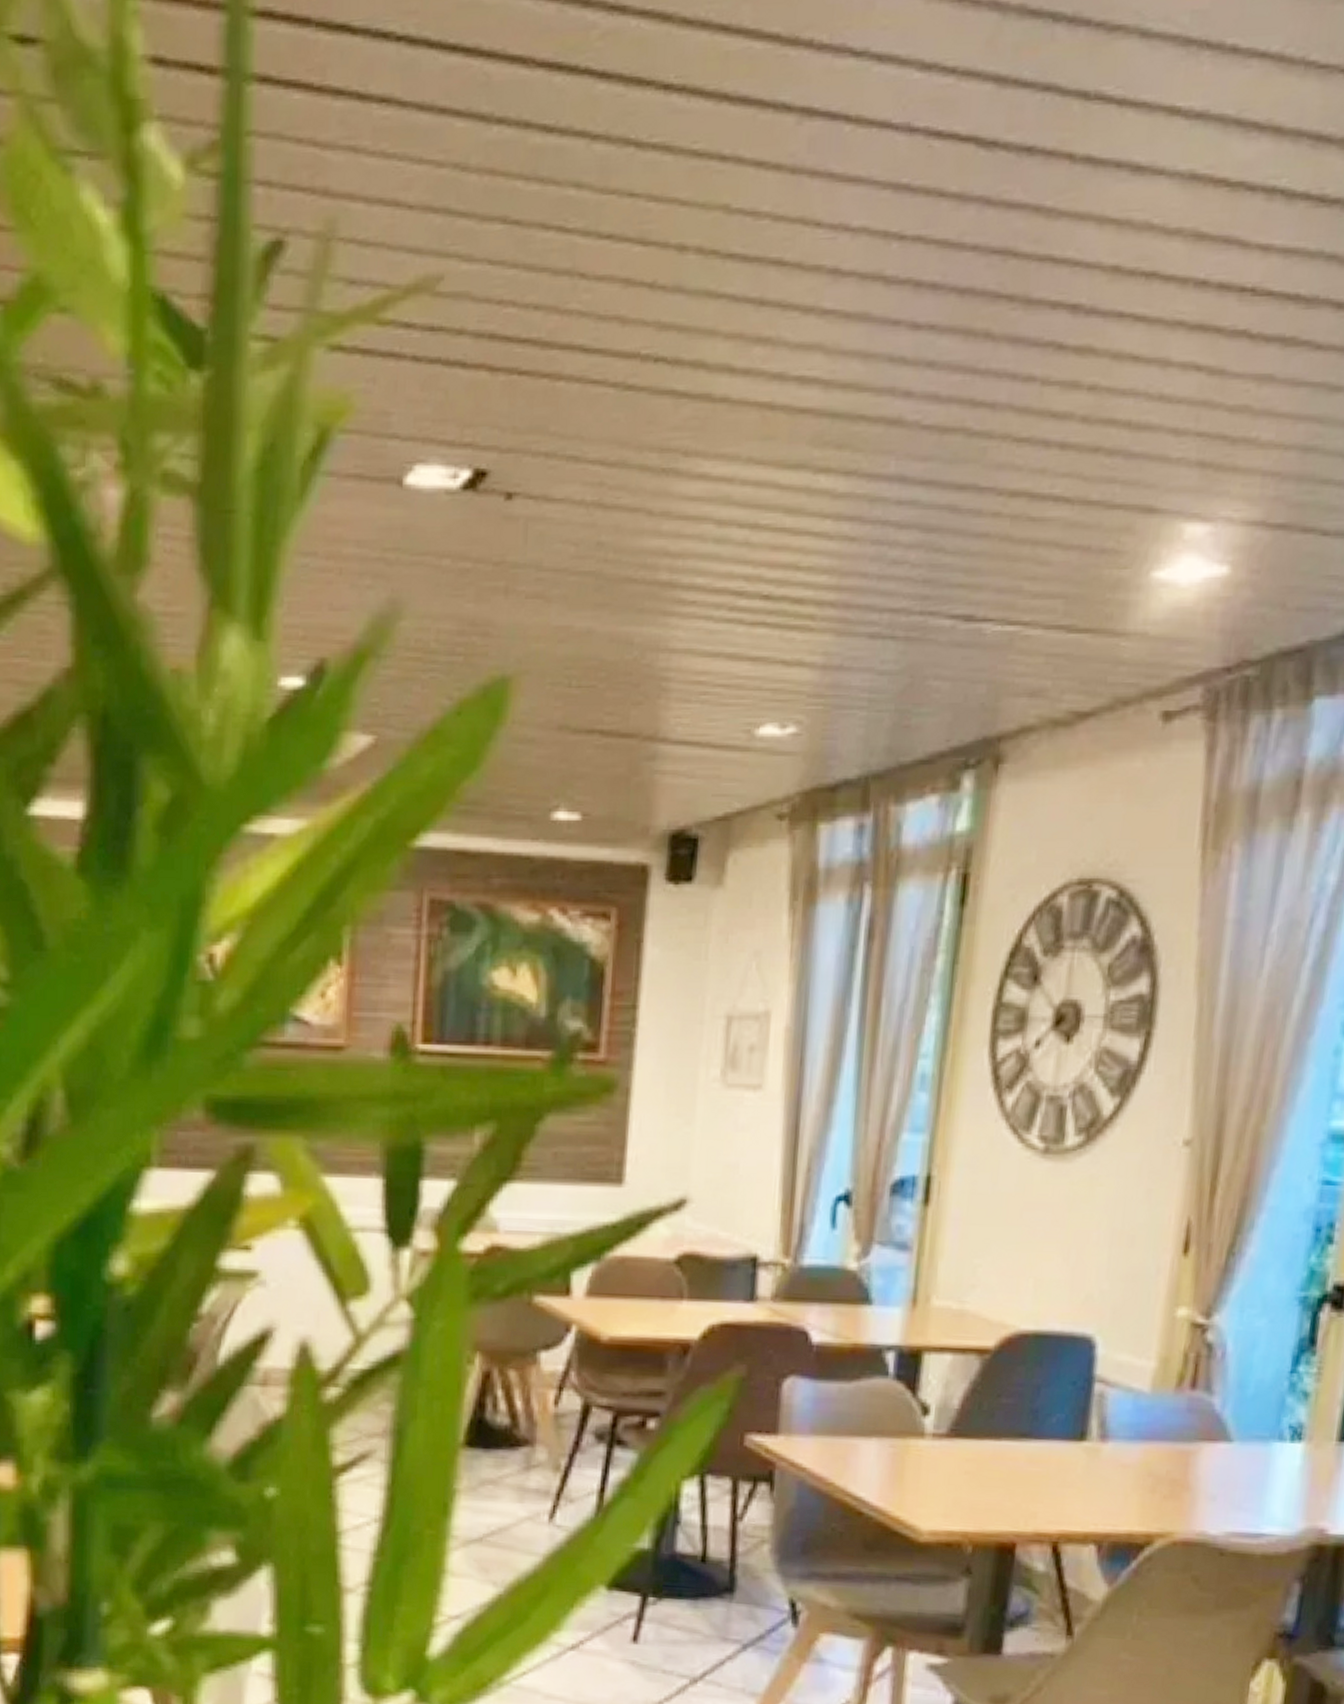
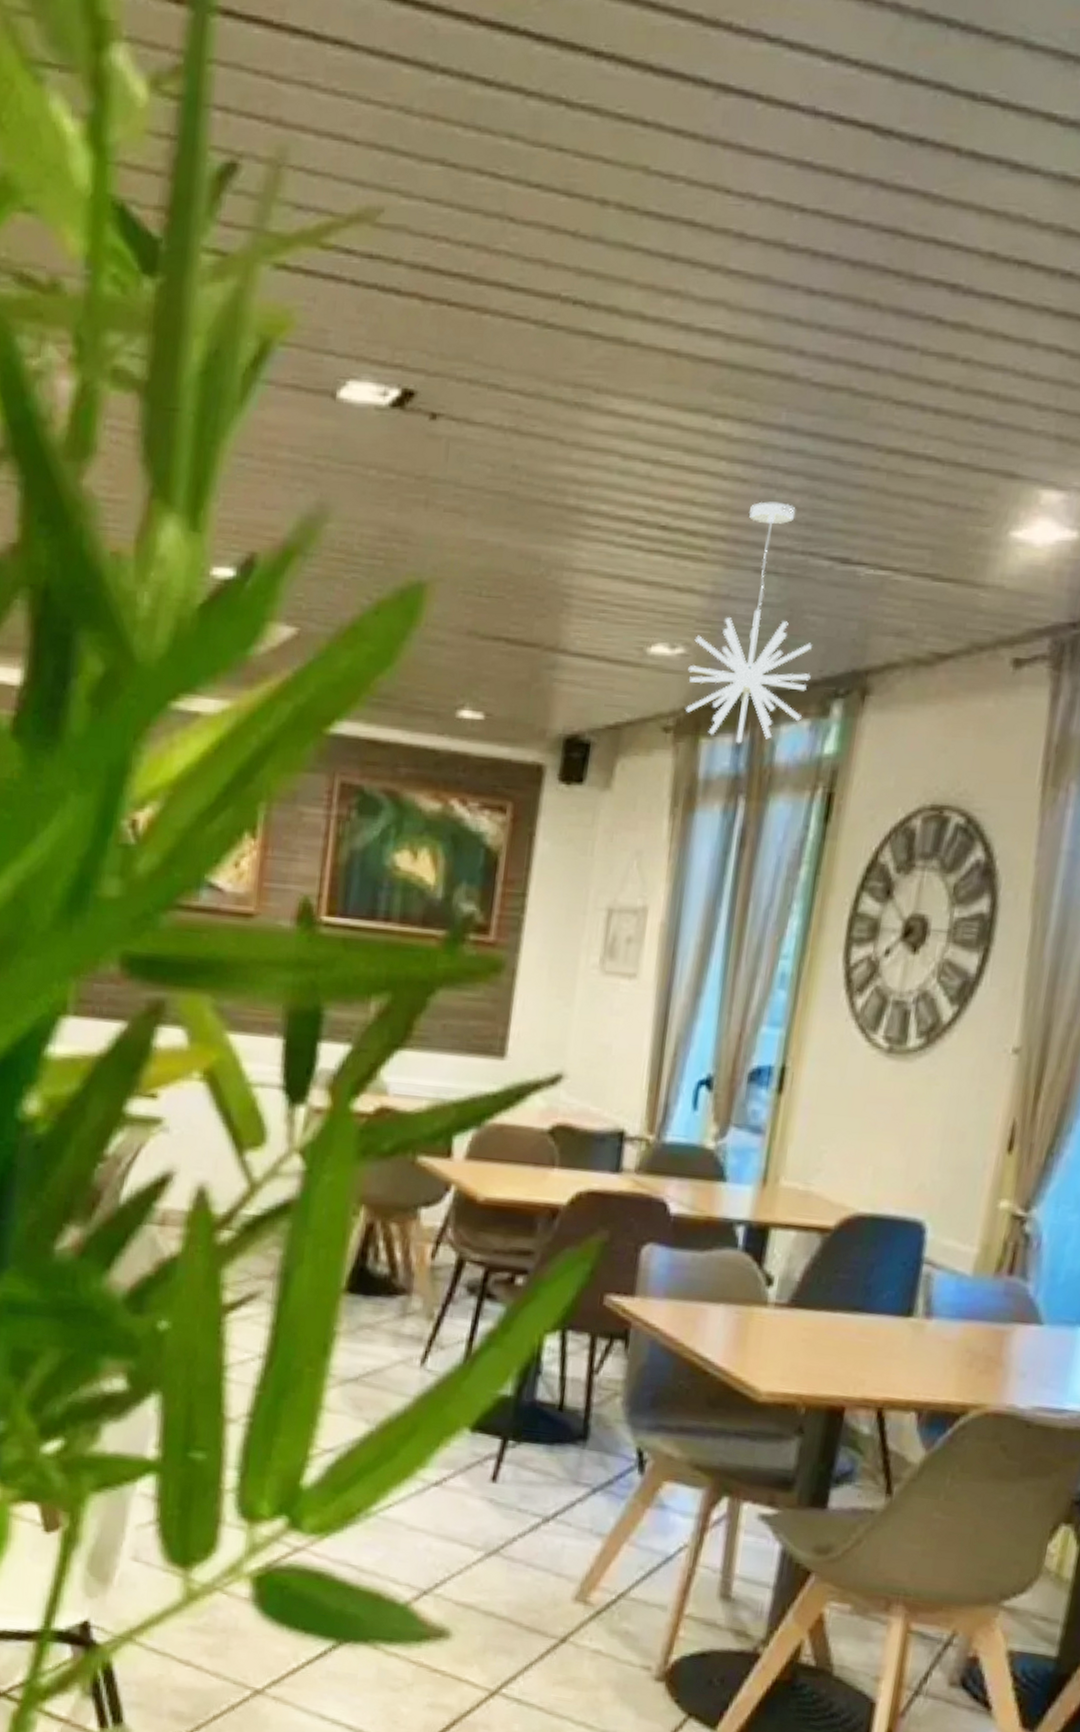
pendant light: none [800,560,938,827] -> present [685,501,813,744]

